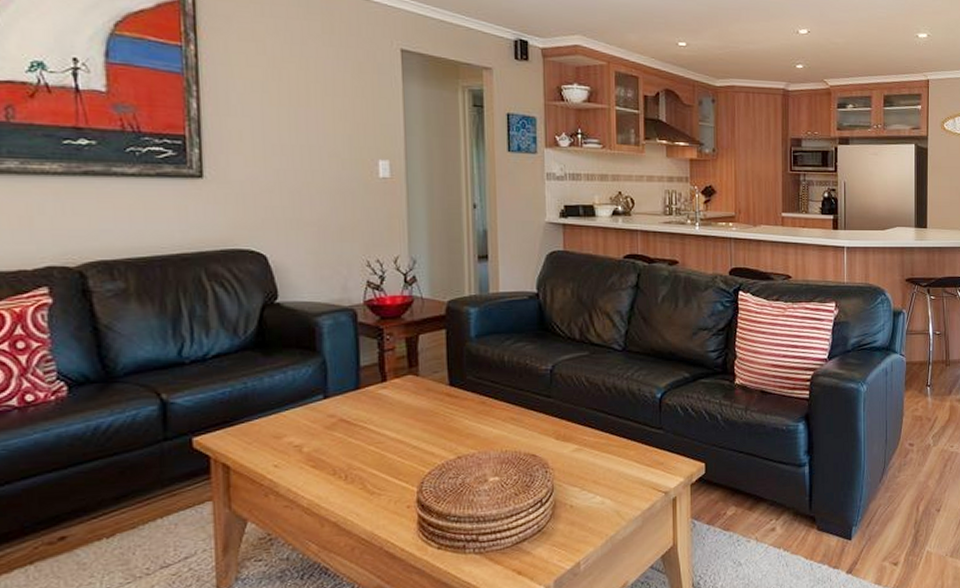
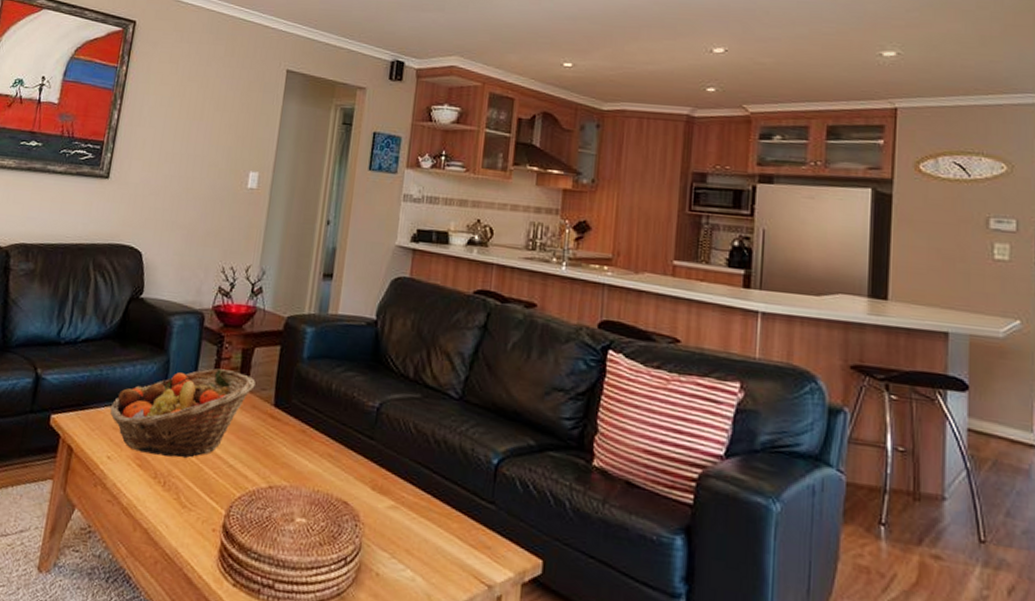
fruit basket: none [265,360,426,454] -> present [110,368,255,459]

